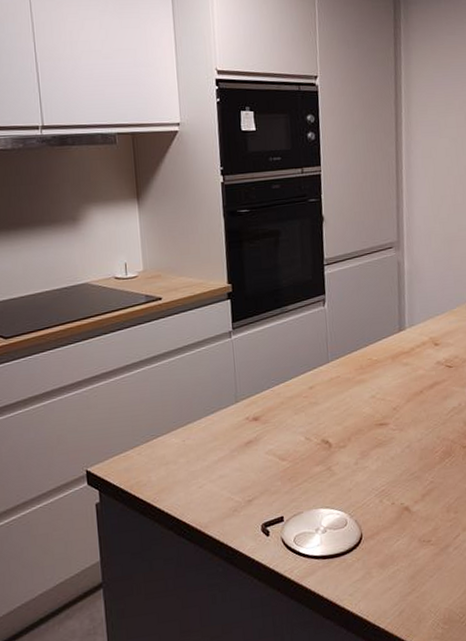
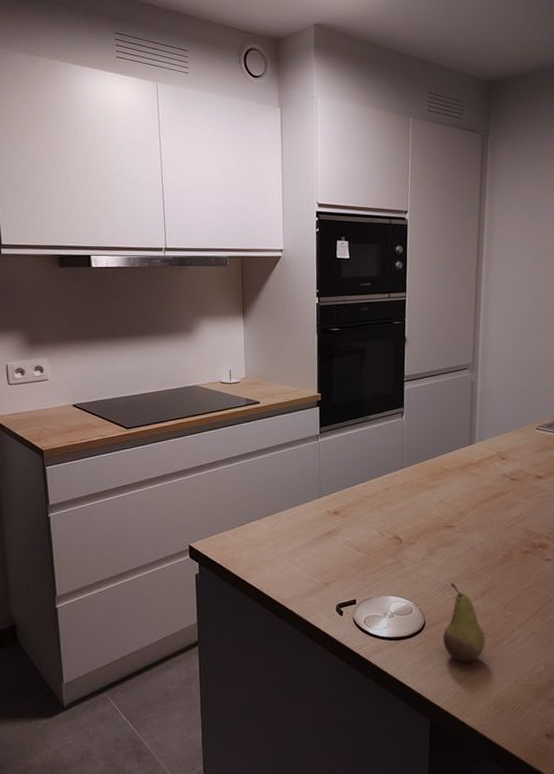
fruit: none [382,487,430,576] -> present [442,583,486,662]

